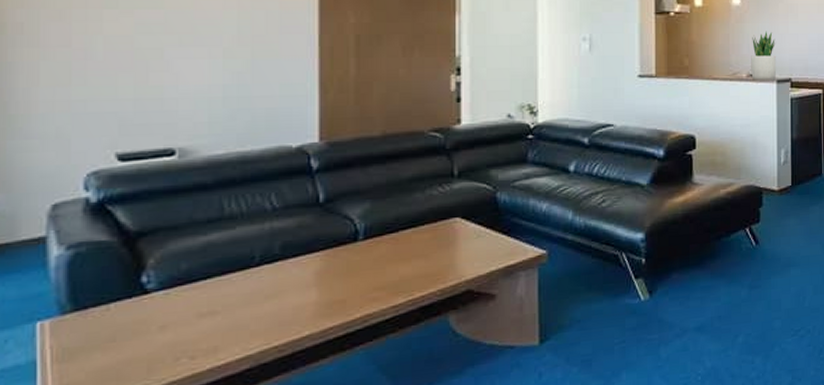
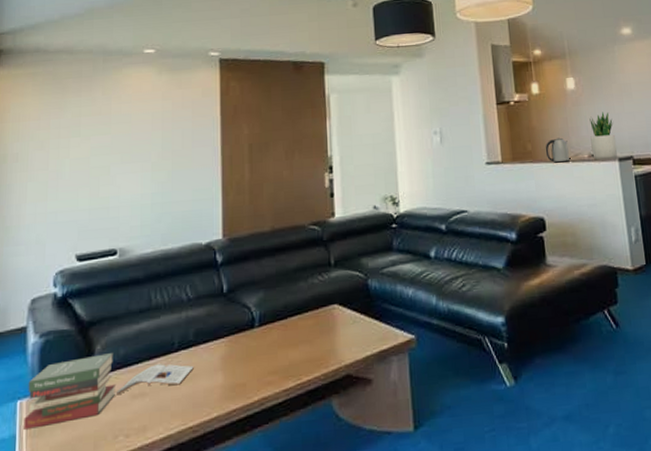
books: none [47,268,175,354] -> present [24,353,115,430]
magazine: none [177,279,280,315] -> present [116,364,194,396]
kettle: none [703,54,727,82] -> present [545,137,570,164]

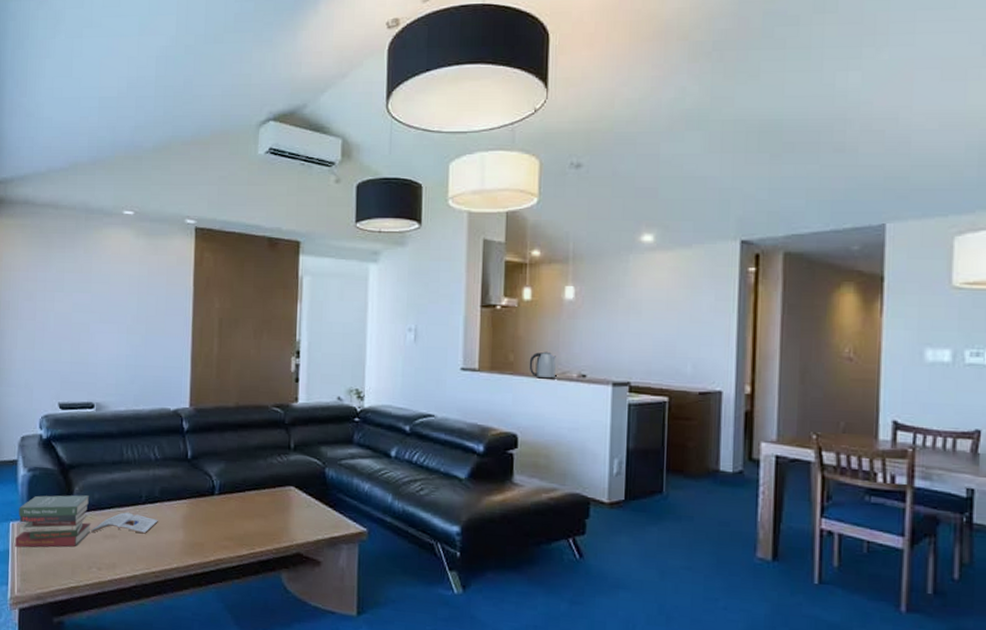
planter: present [589,112,617,161] -> none [582,329,614,383]

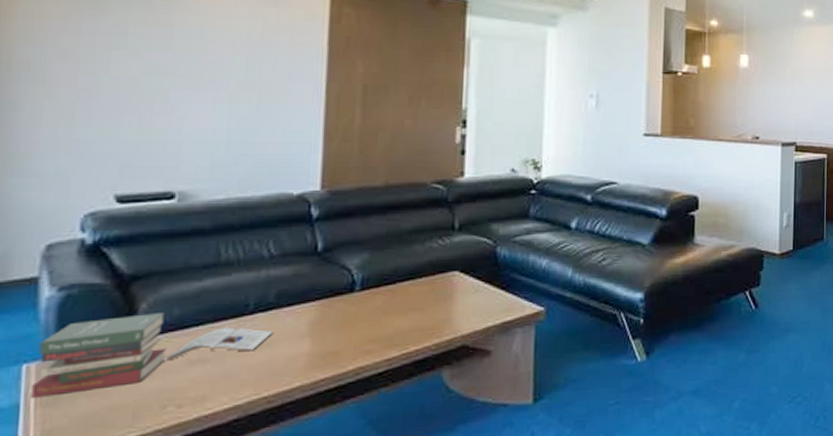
kettle: present [529,351,556,381] -> none [708,116,733,143]

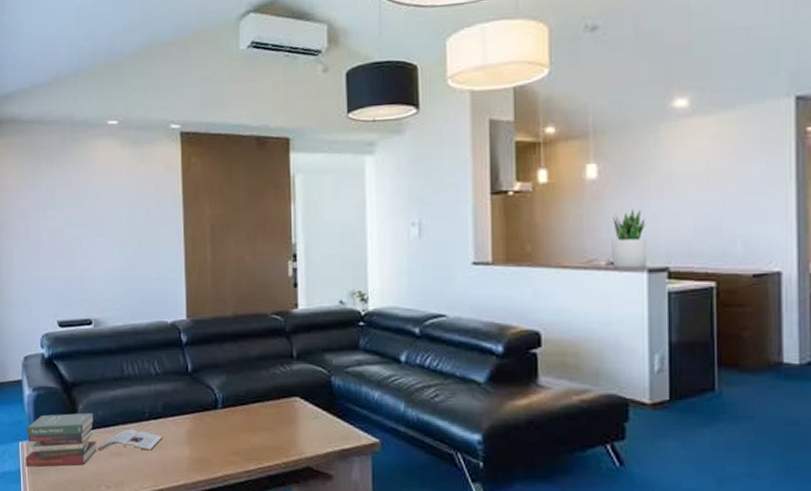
planter: none [756,94,782,144] -> present [612,209,648,270]

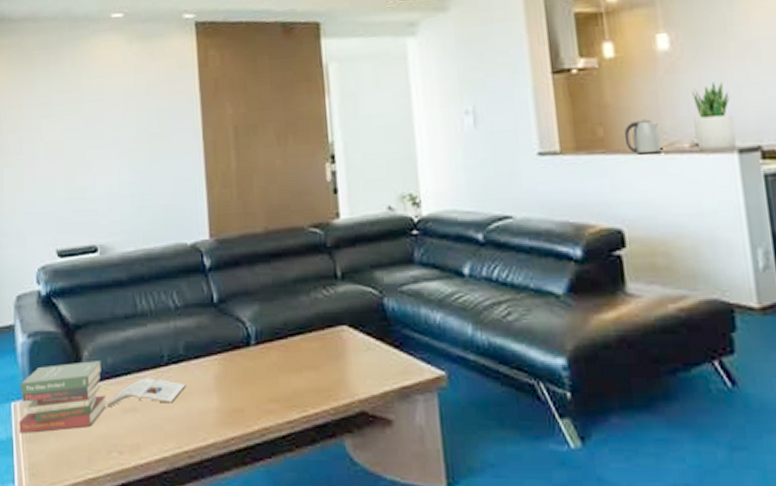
kettle: none [549,238,580,270] -> present [623,119,662,157]

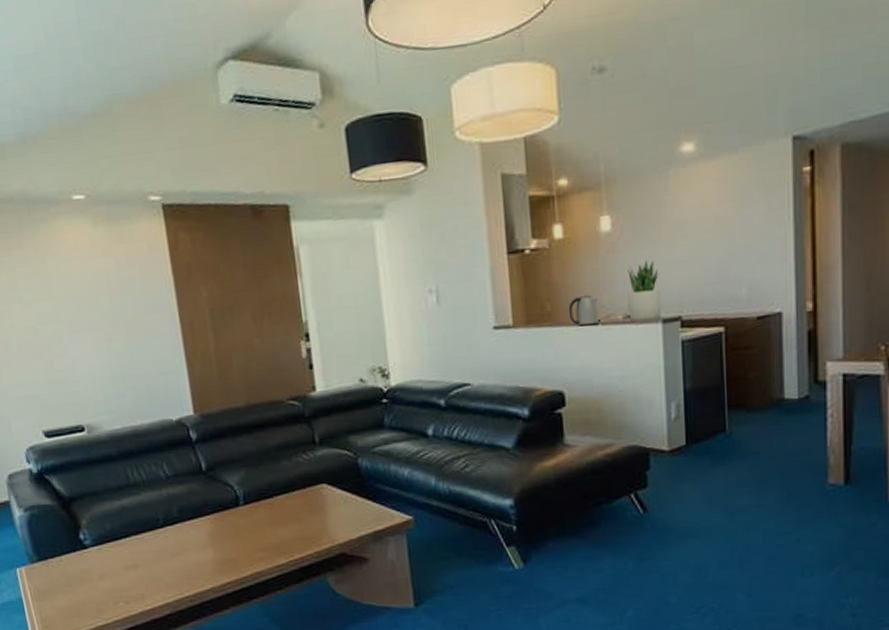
books: present [19,361,106,433] -> none [23,527,109,594]
magazine: present [107,378,186,408] -> none [109,538,182,566]

